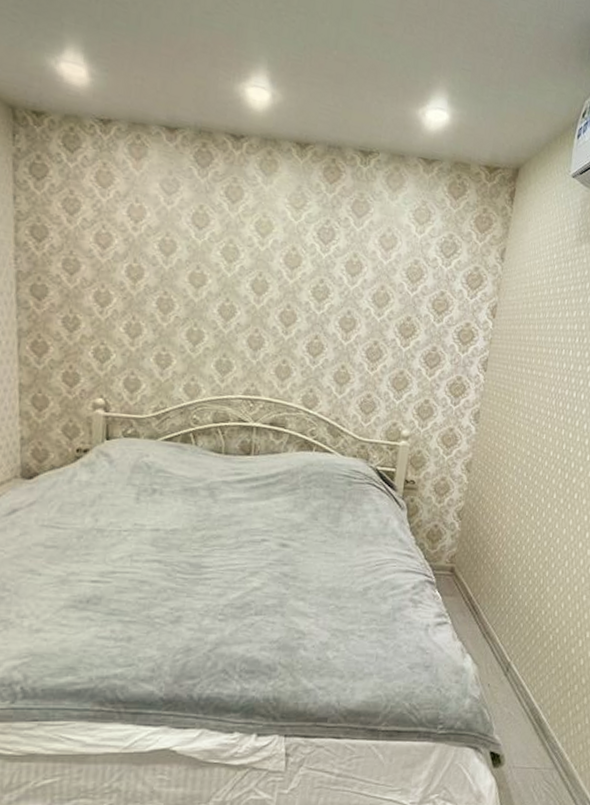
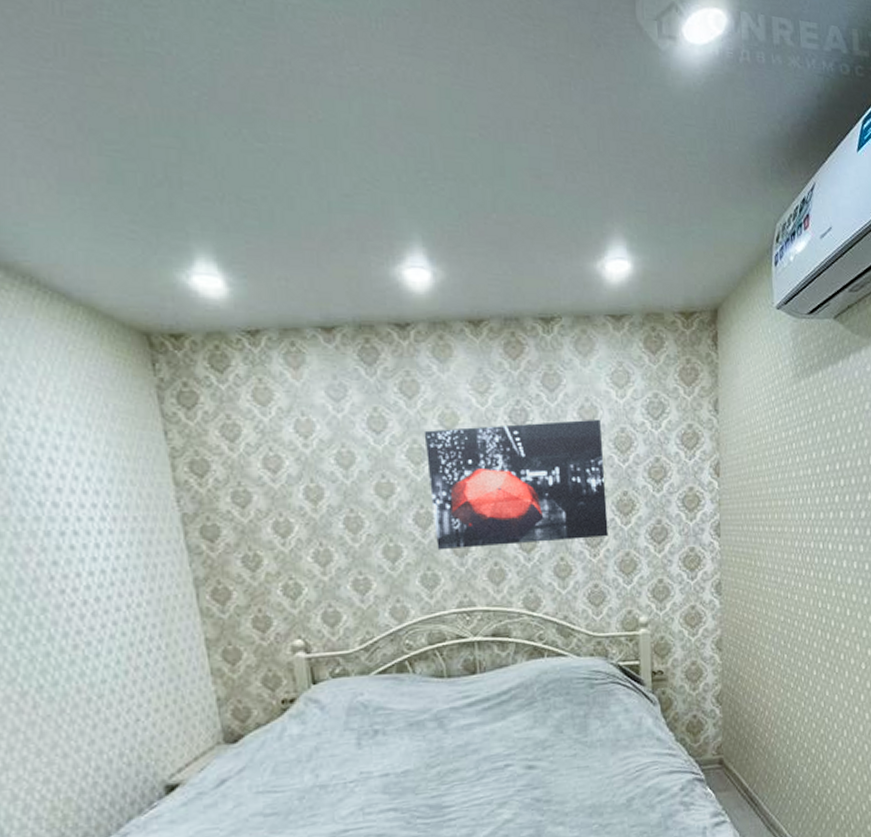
wall art: none [235,233,398,354] -> present [424,419,609,551]

